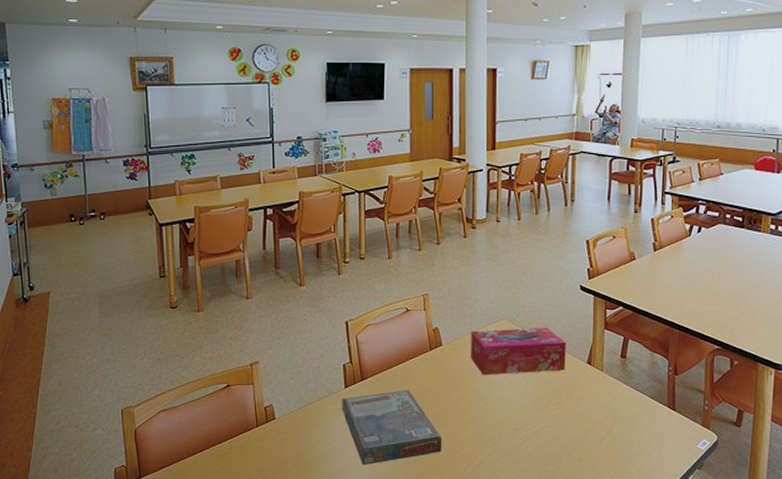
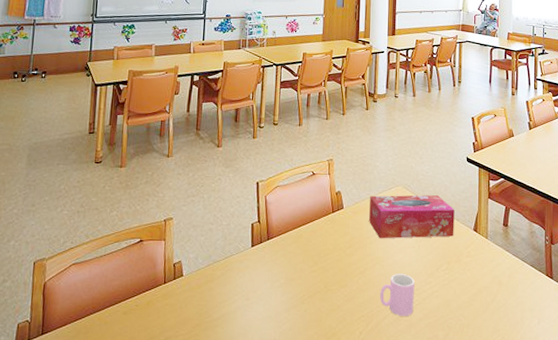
board game: present [342,390,442,466] -> none [247,251,340,327]
cup: none [485,410,522,452] -> present [380,274,415,316]

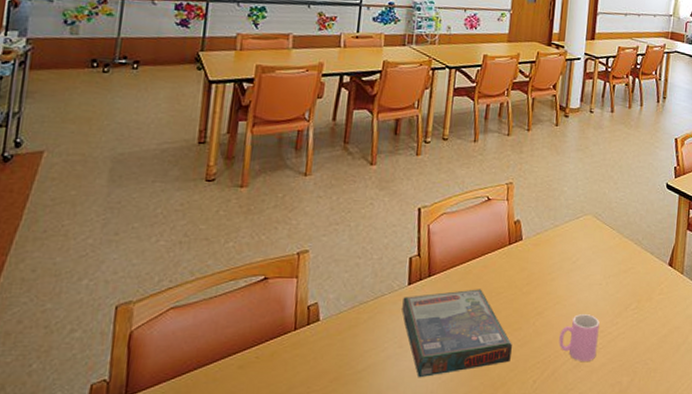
board game: none [247,251,340,327] -> present [402,289,512,378]
tissue box: present [369,195,455,239] -> none [552,225,649,275]

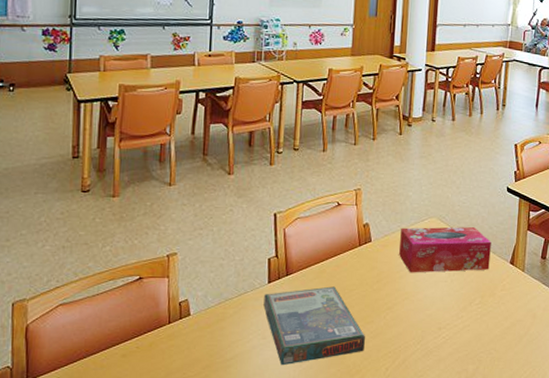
tissue box: none [552,225,649,275] -> present [399,227,491,273]
cup: present [559,314,600,361] -> none [408,309,446,351]

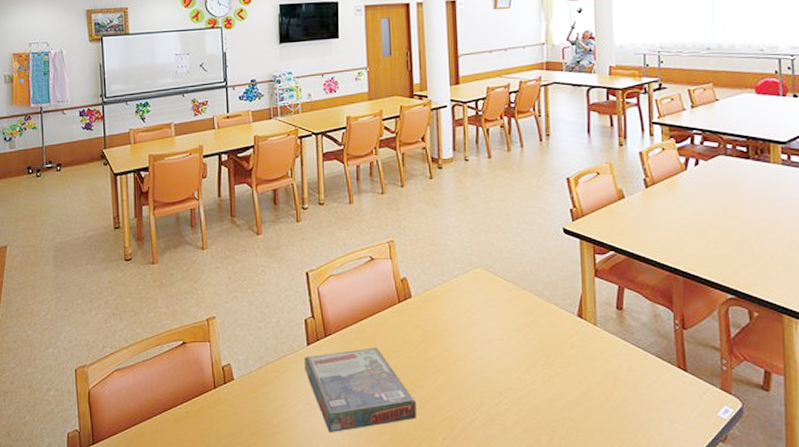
tissue box: present [399,227,491,273] -> none [443,276,553,331]

